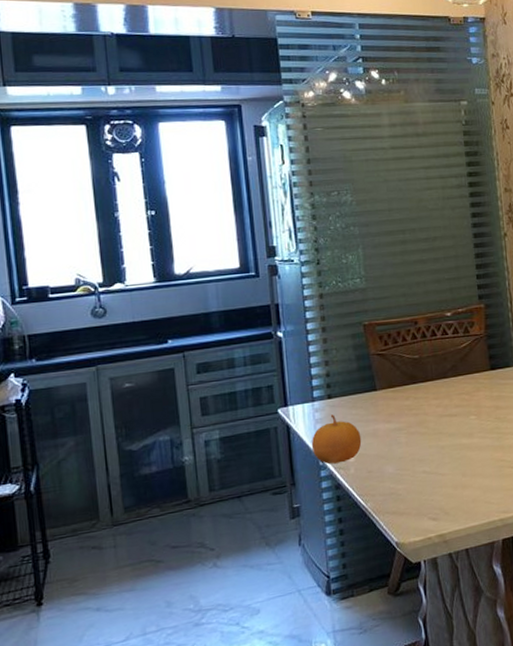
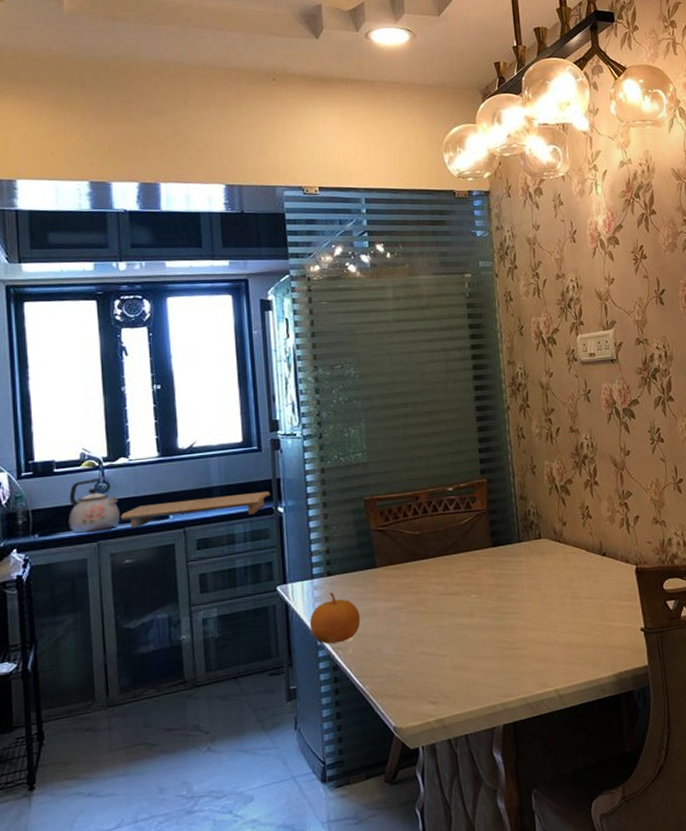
kettle: none [65,304,119,358] -> present [68,478,121,534]
cutting board: none [119,317,269,353] -> present [121,491,270,528]

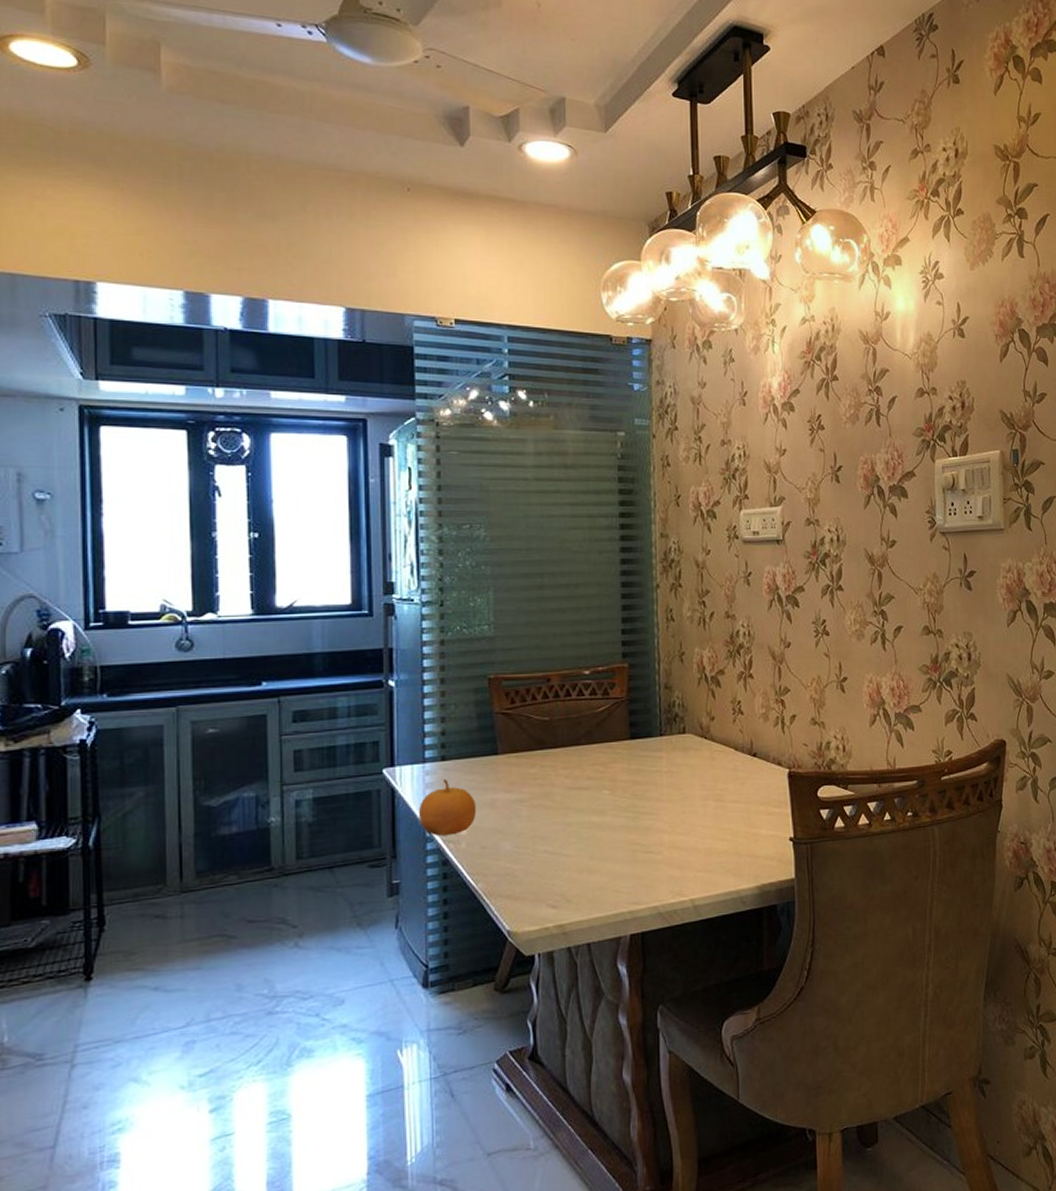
kettle: present [68,478,121,534] -> none [143,635,206,697]
cutting board: present [121,491,270,528] -> none [206,662,380,693]

